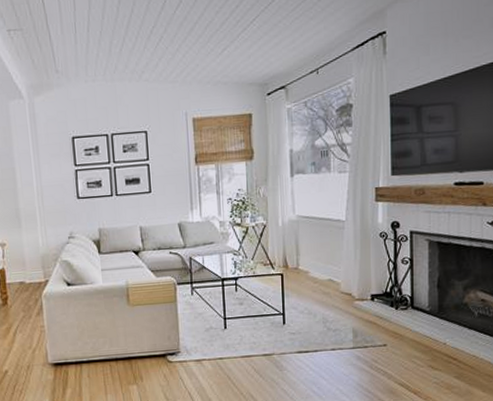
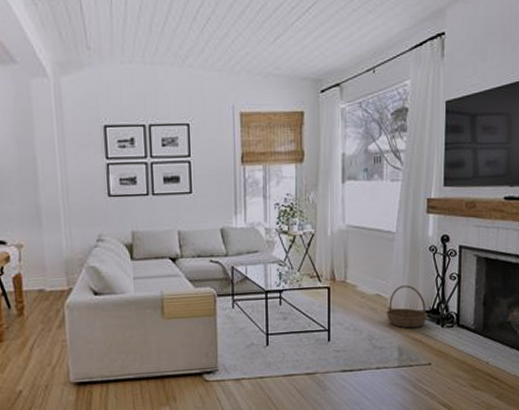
basket: none [339,270,381,311] -> present [386,285,428,329]

